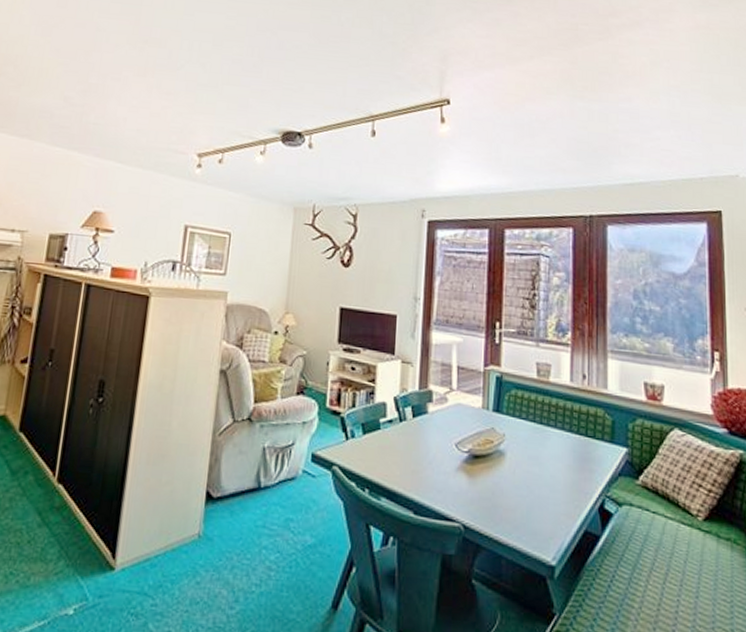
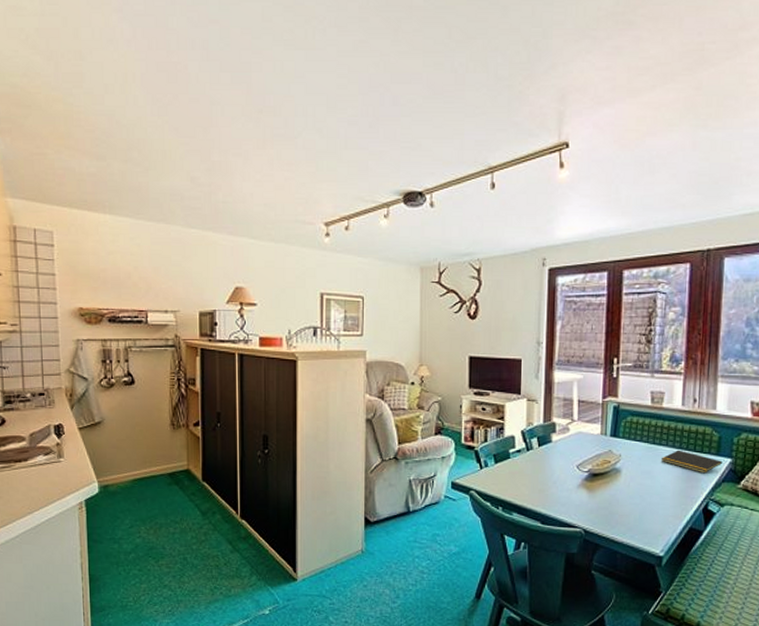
notepad: none [549,433,617,464] -> present [660,450,722,474]

